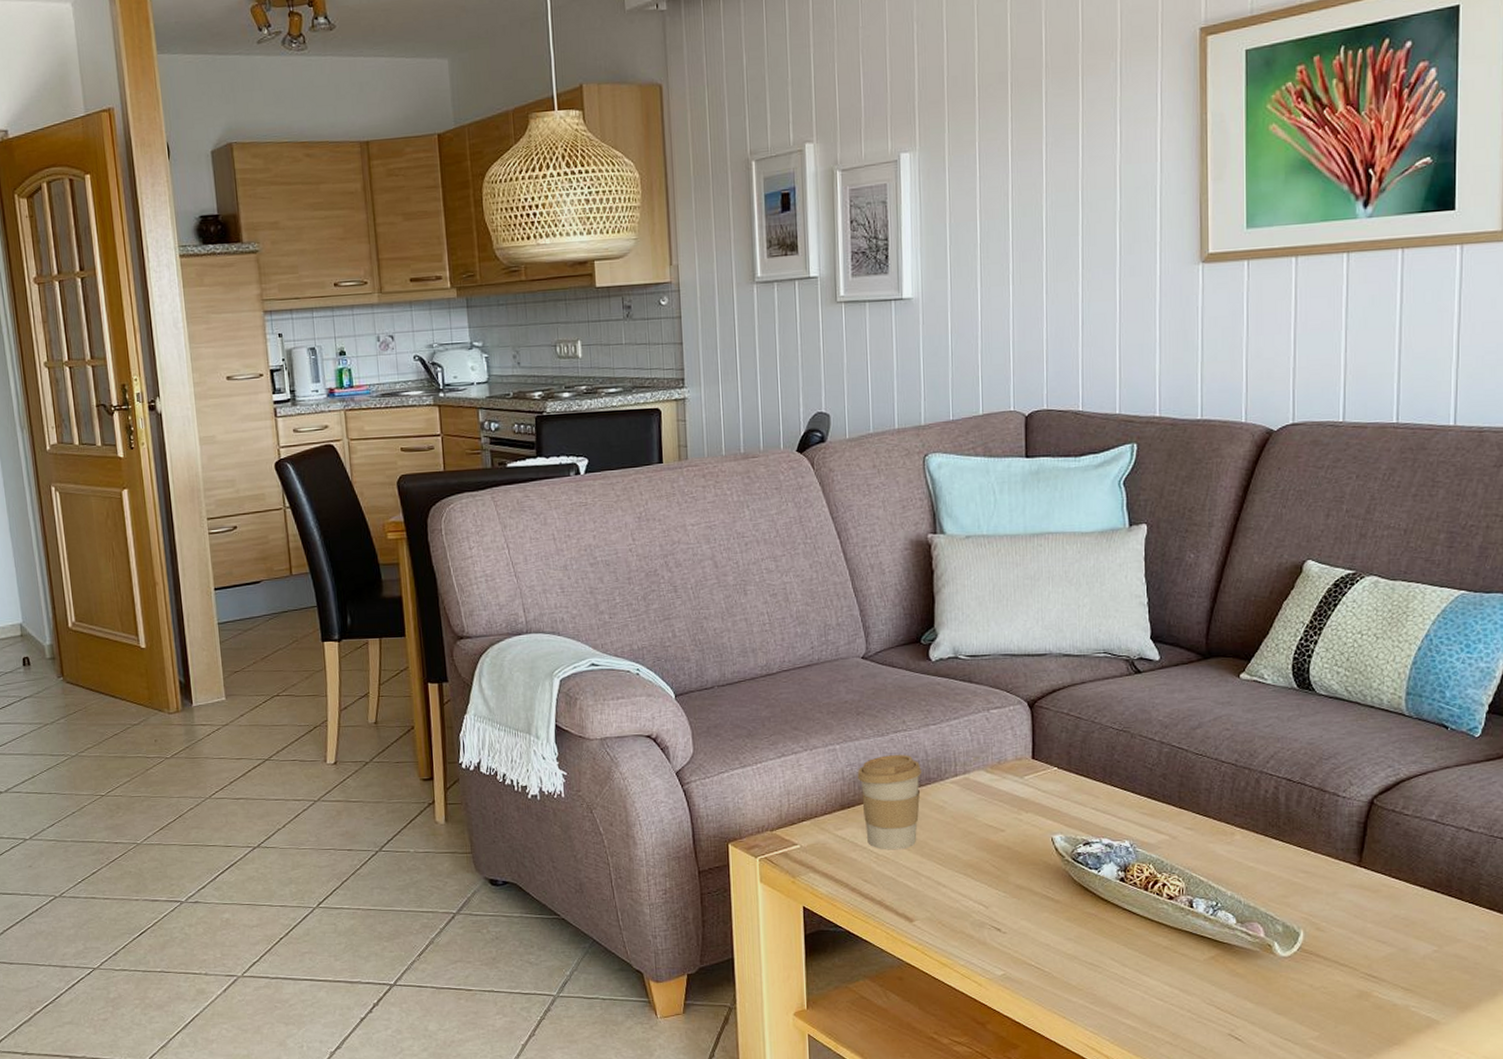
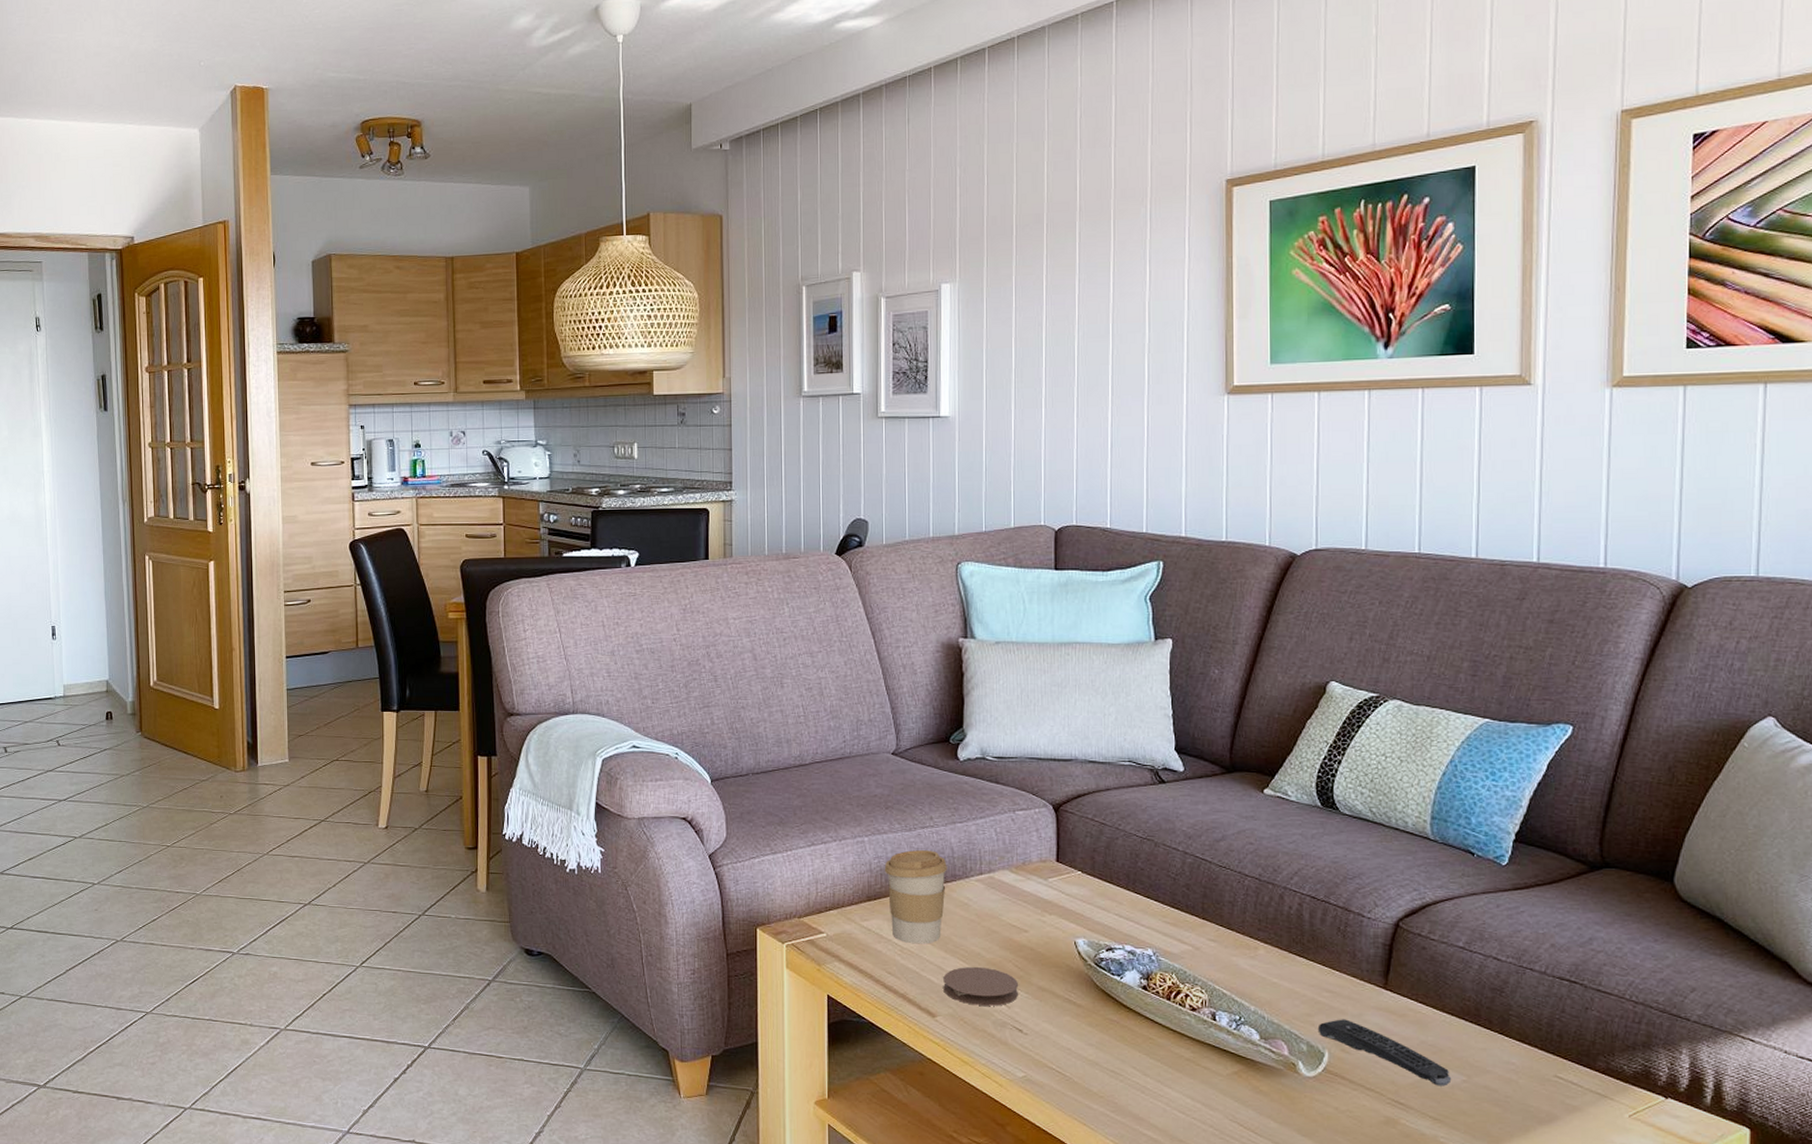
coaster: none [920,869,997,908] -> present [943,967,1019,1006]
remote control: none [1293,898,1423,958] -> present [1317,1019,1452,1086]

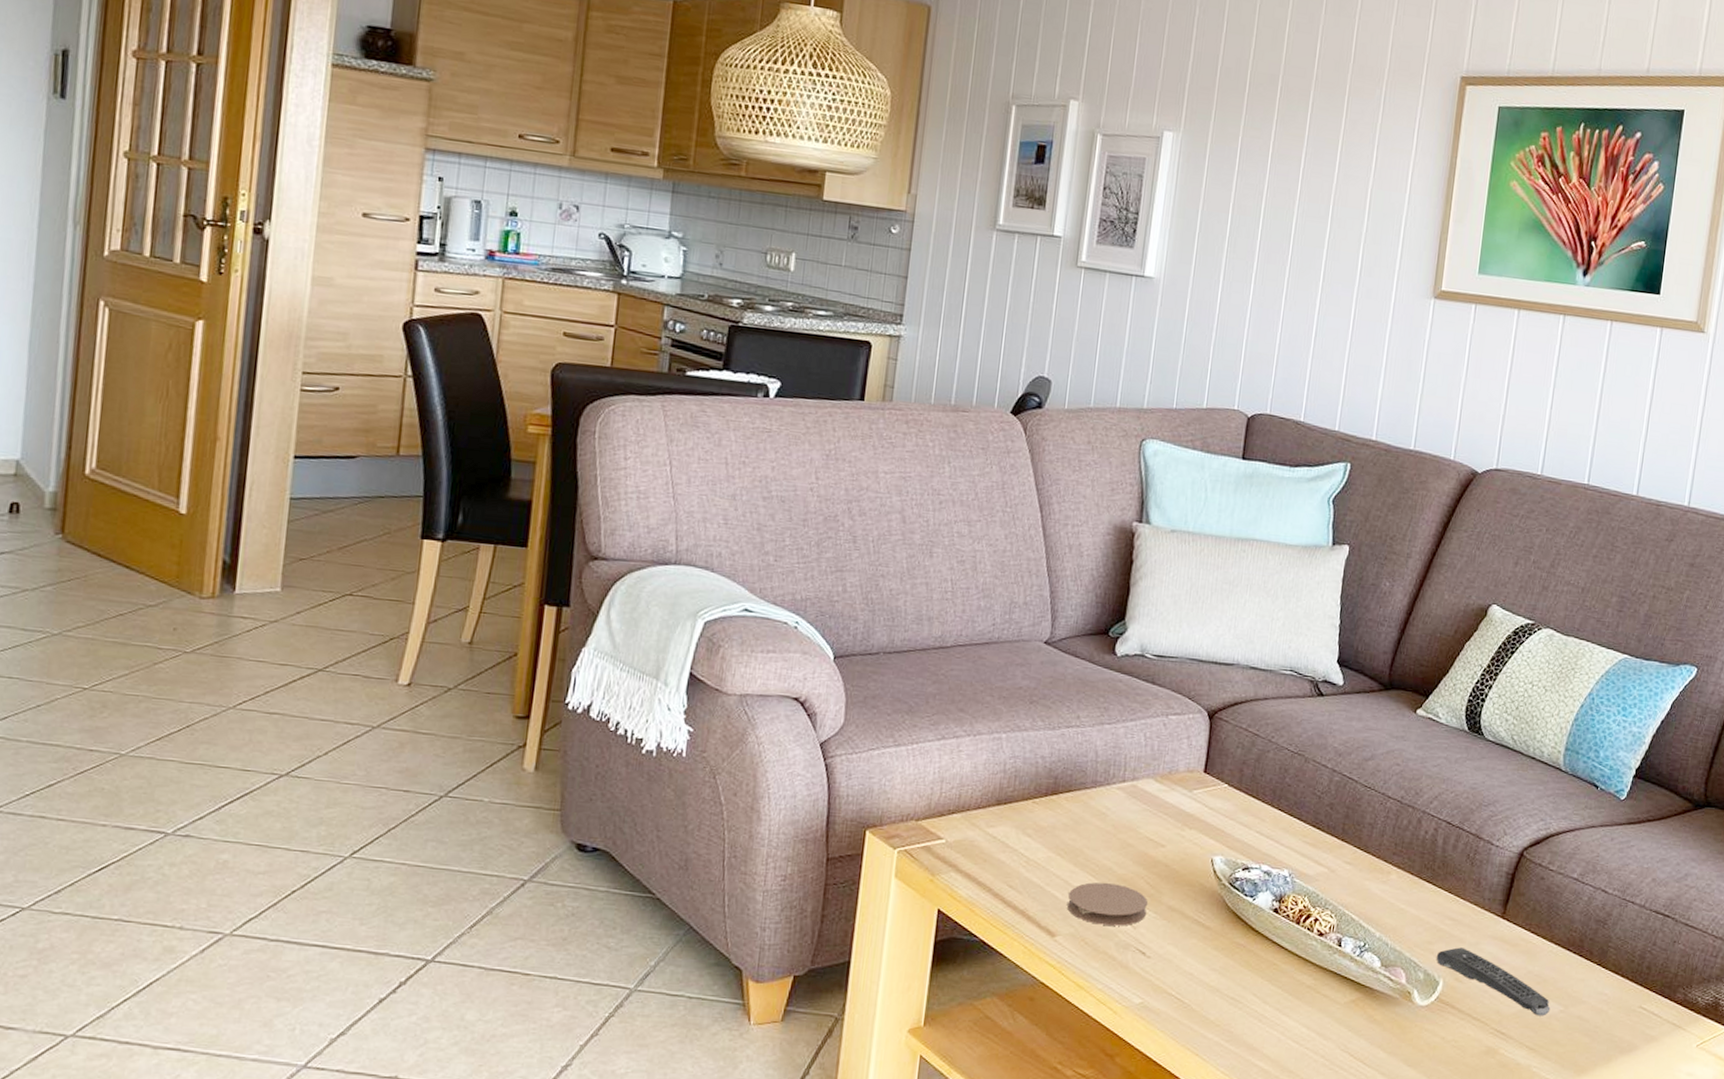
coffee cup: present [884,850,947,945] -> none [1019,751,1089,856]

